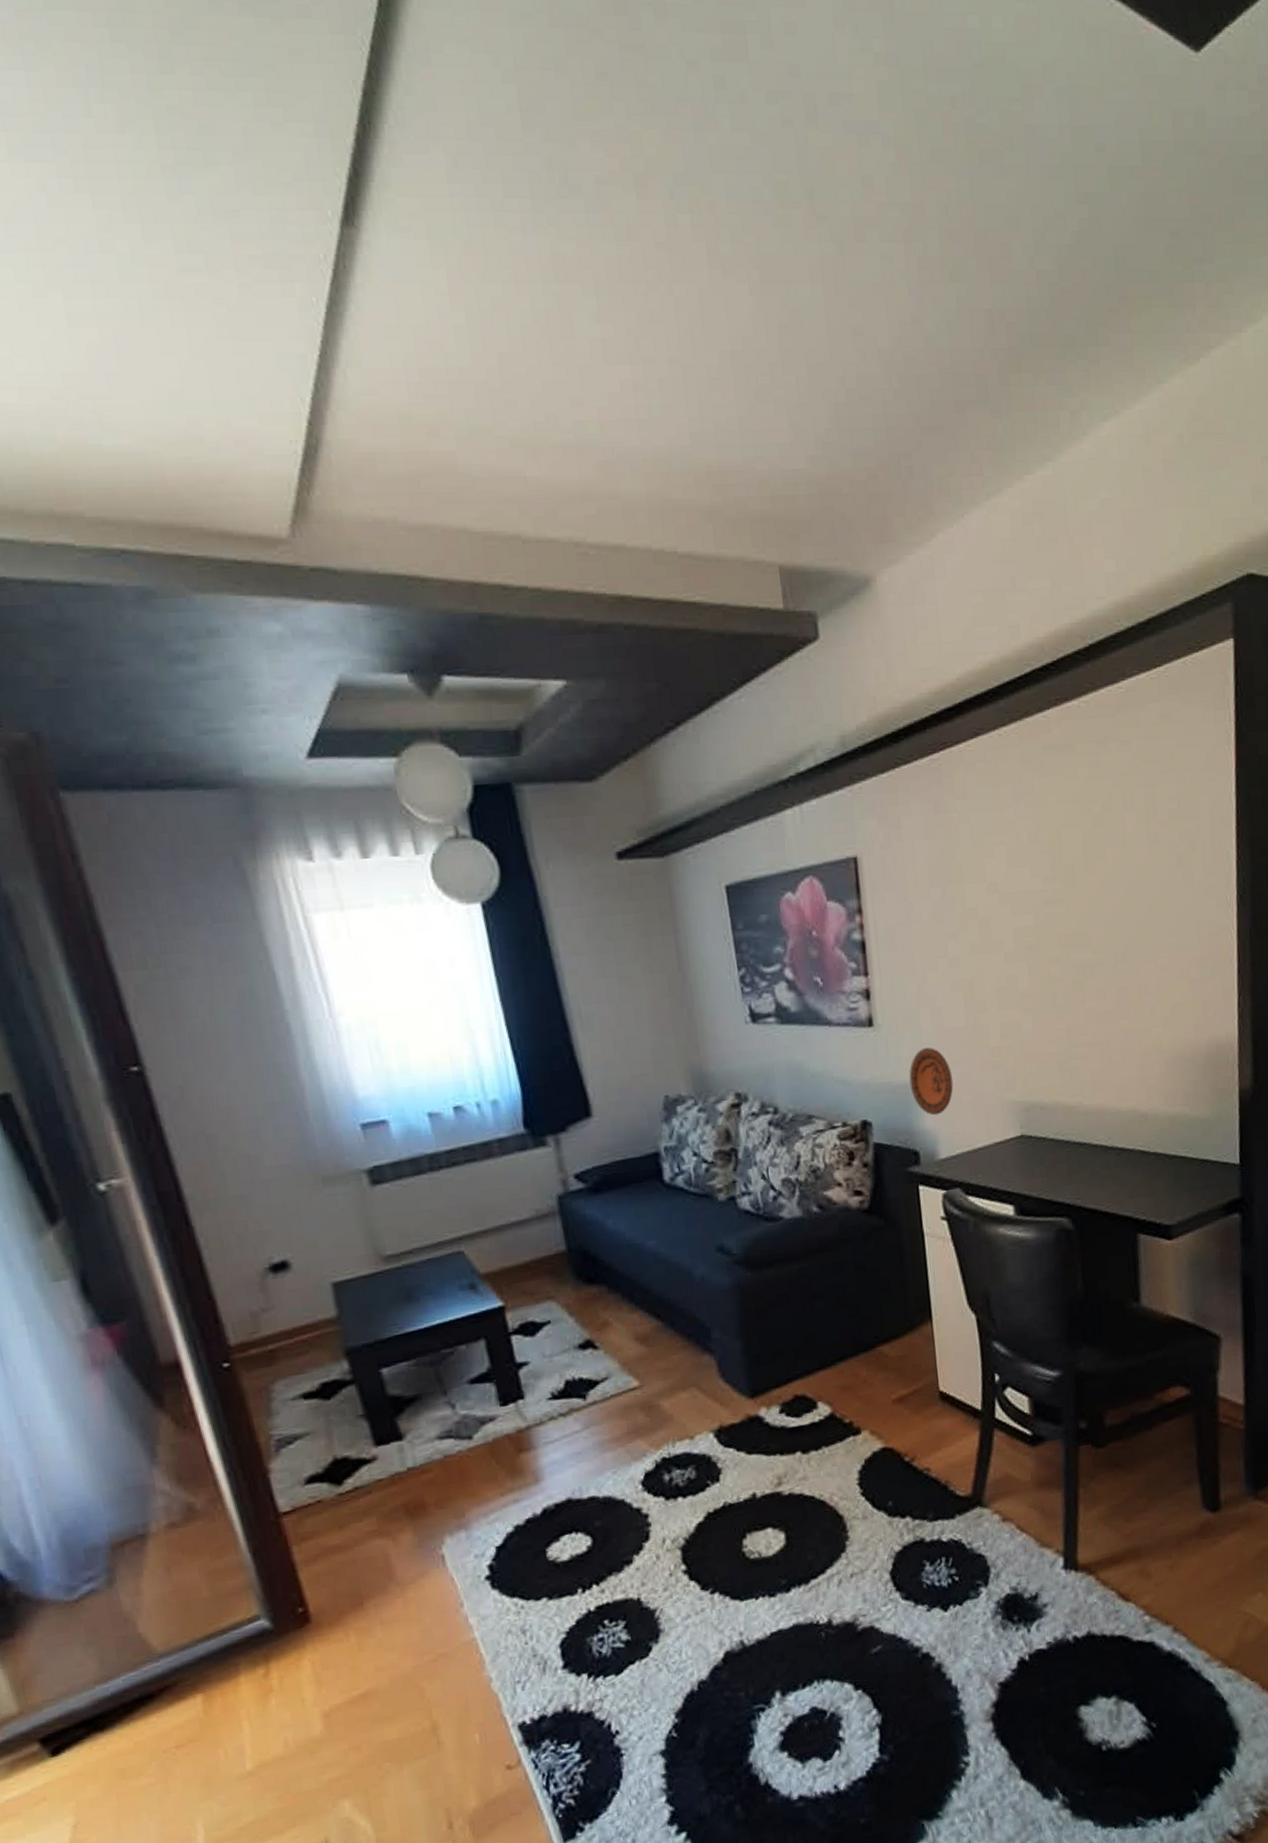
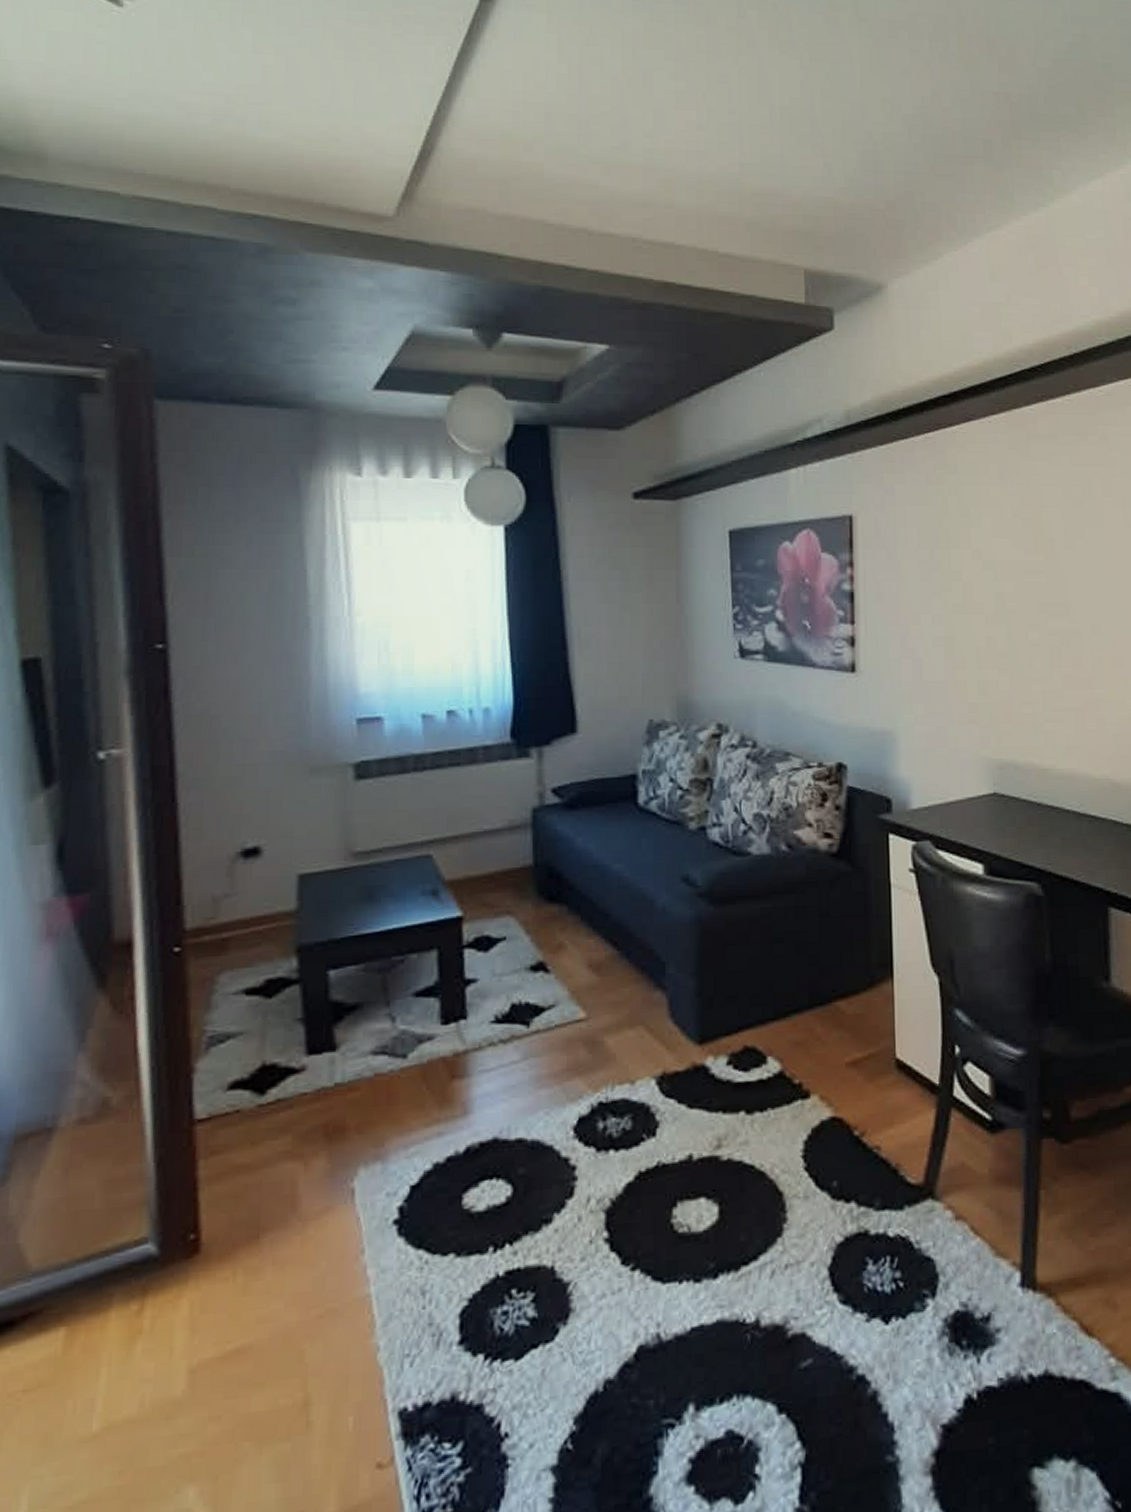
decorative plate: present [909,1047,954,1116] -> none [886,698,930,765]

